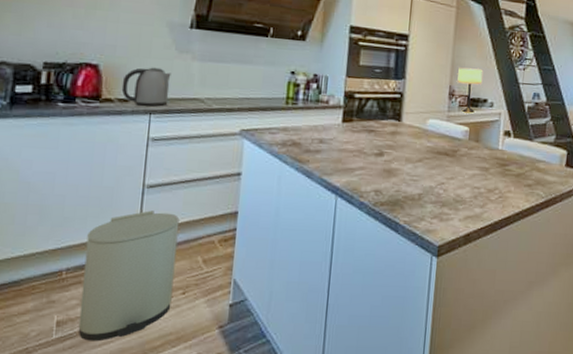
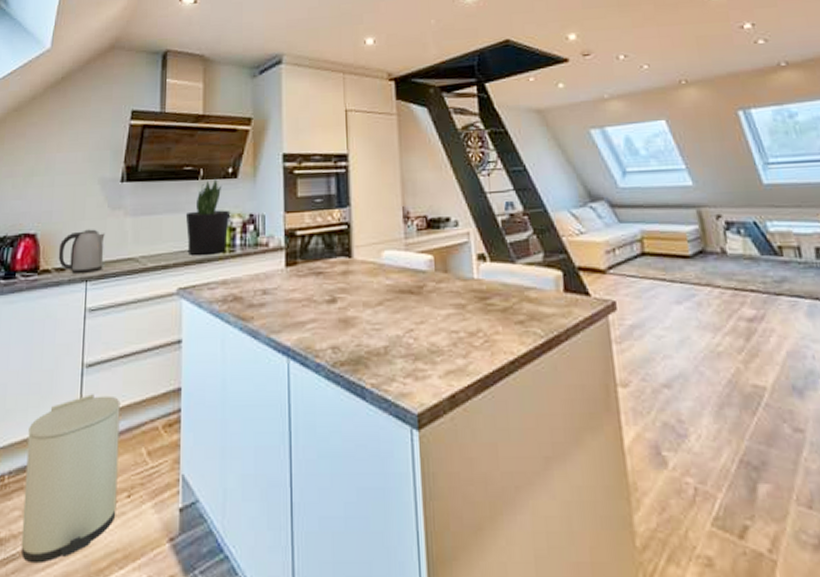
planter: none [252,38,295,105] -> present [185,178,229,256]
table lamp: present [457,68,483,114] -> none [410,182,441,238]

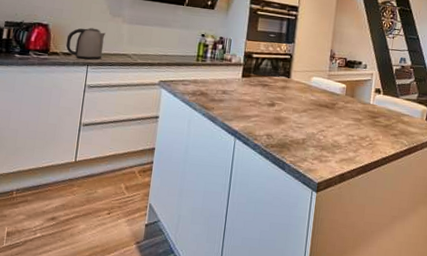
pedal bin: present [21,394,121,564] -> none [24,144,108,250]
planter: present [185,178,229,256] -> none [169,6,205,62]

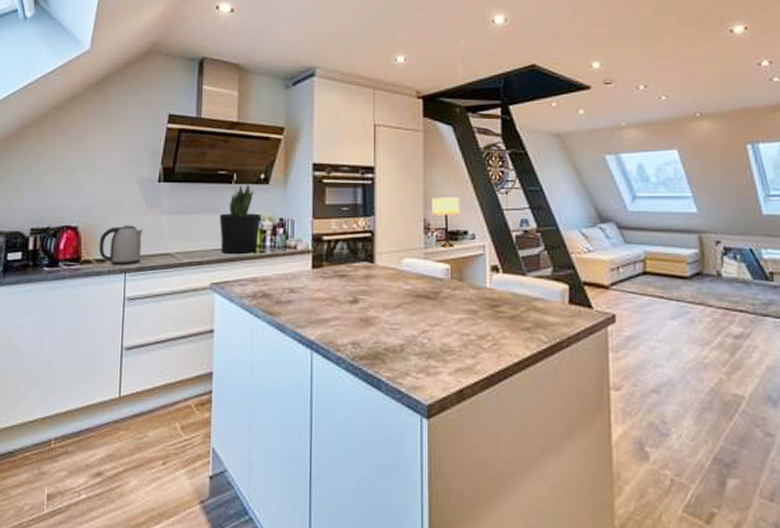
planter: none [169,6,205,62] -> present [219,183,261,255]
table lamp: none [337,35,359,73] -> present [432,197,460,249]

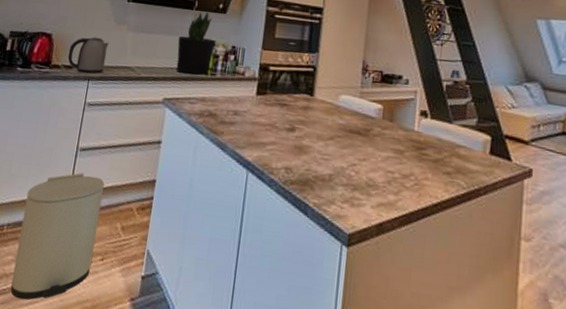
pedal bin: none [67,374,157,517] -> present [10,172,105,300]
table lamp: present [432,197,460,249] -> none [371,42,398,91]

